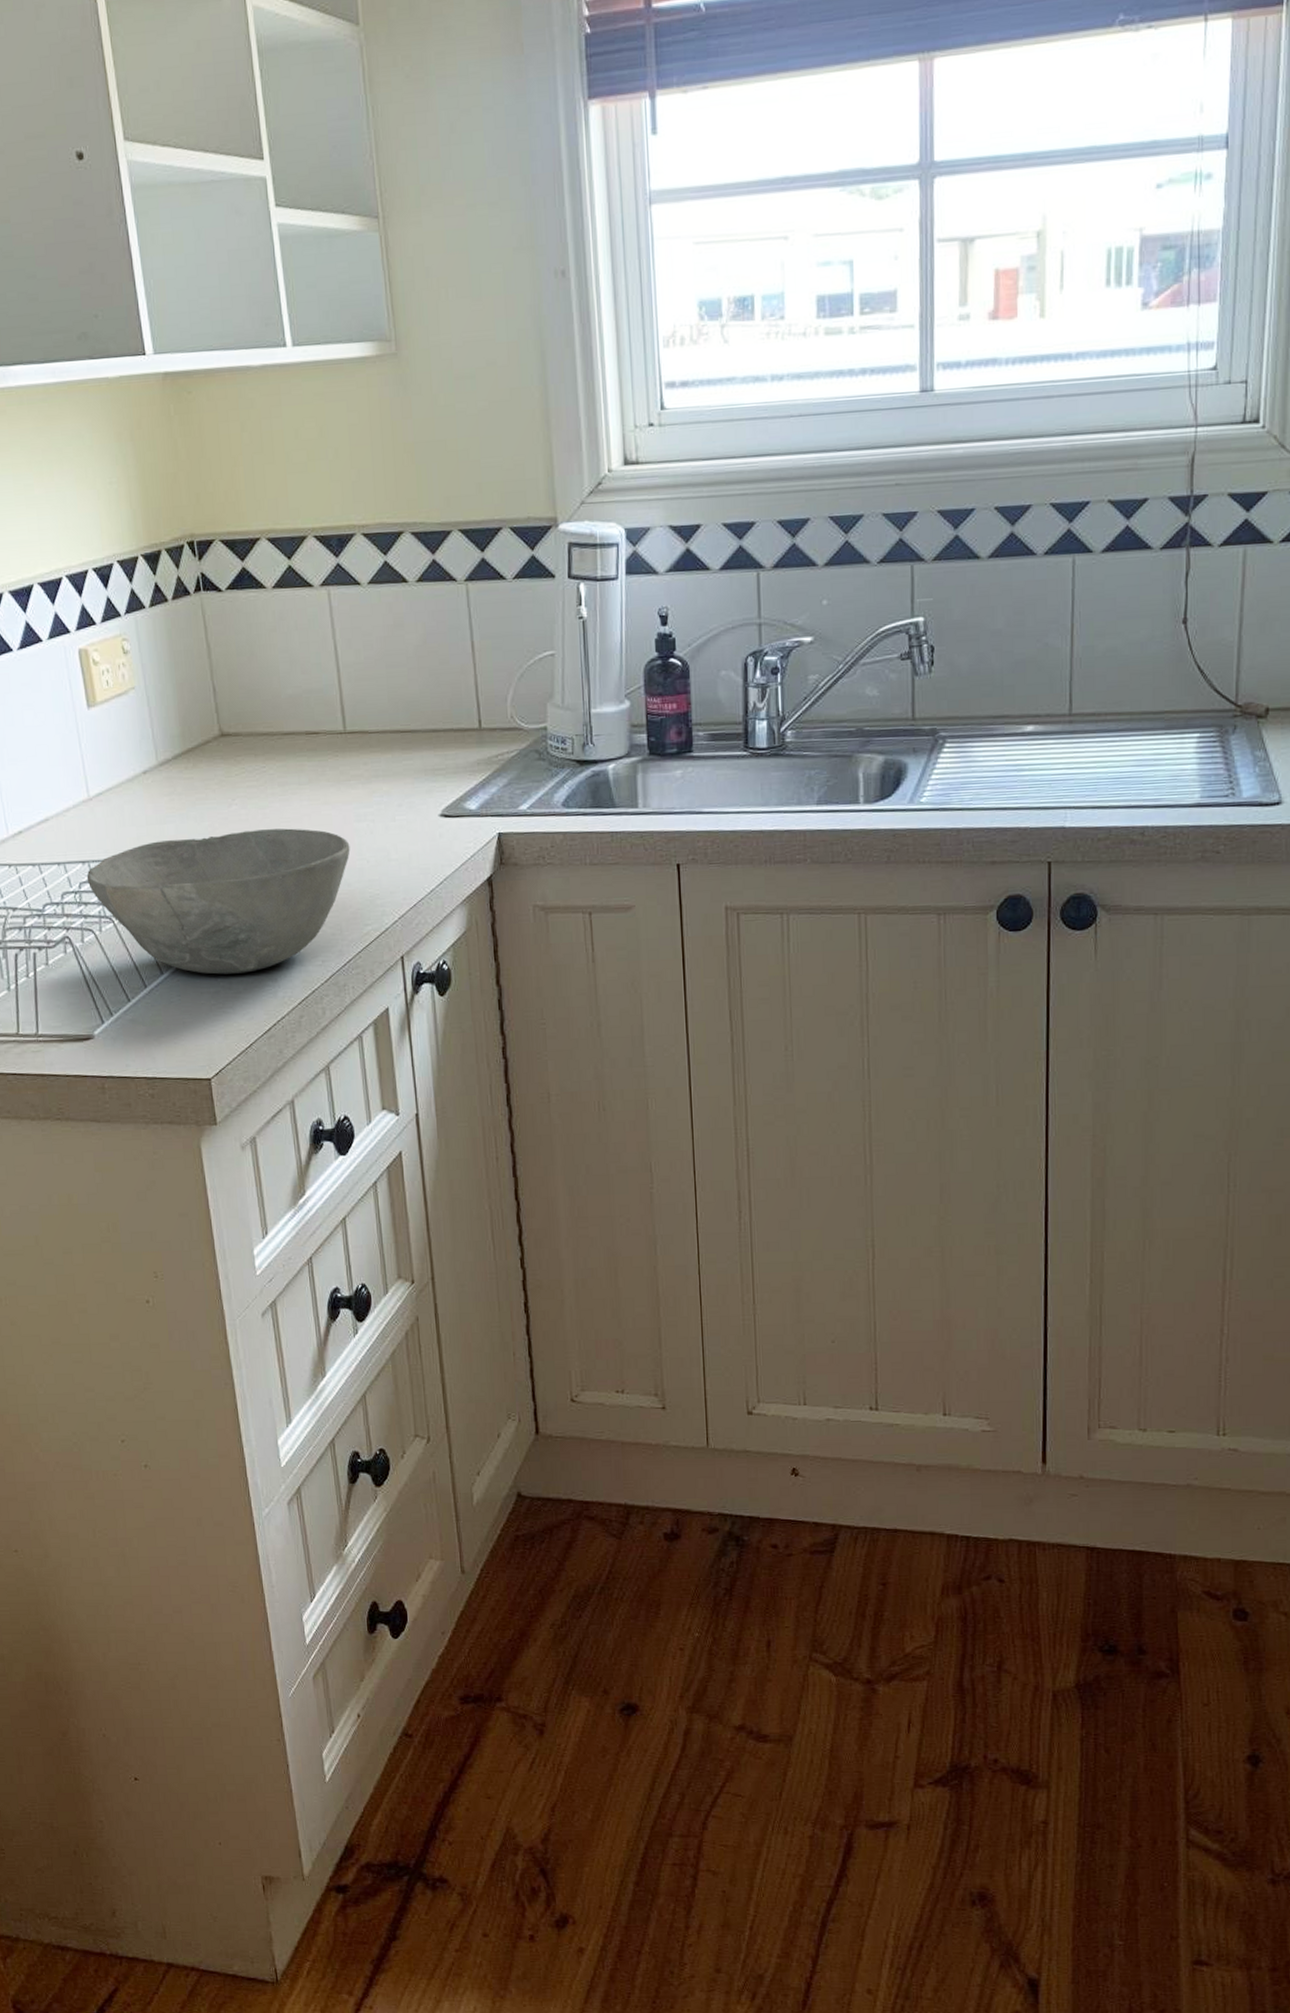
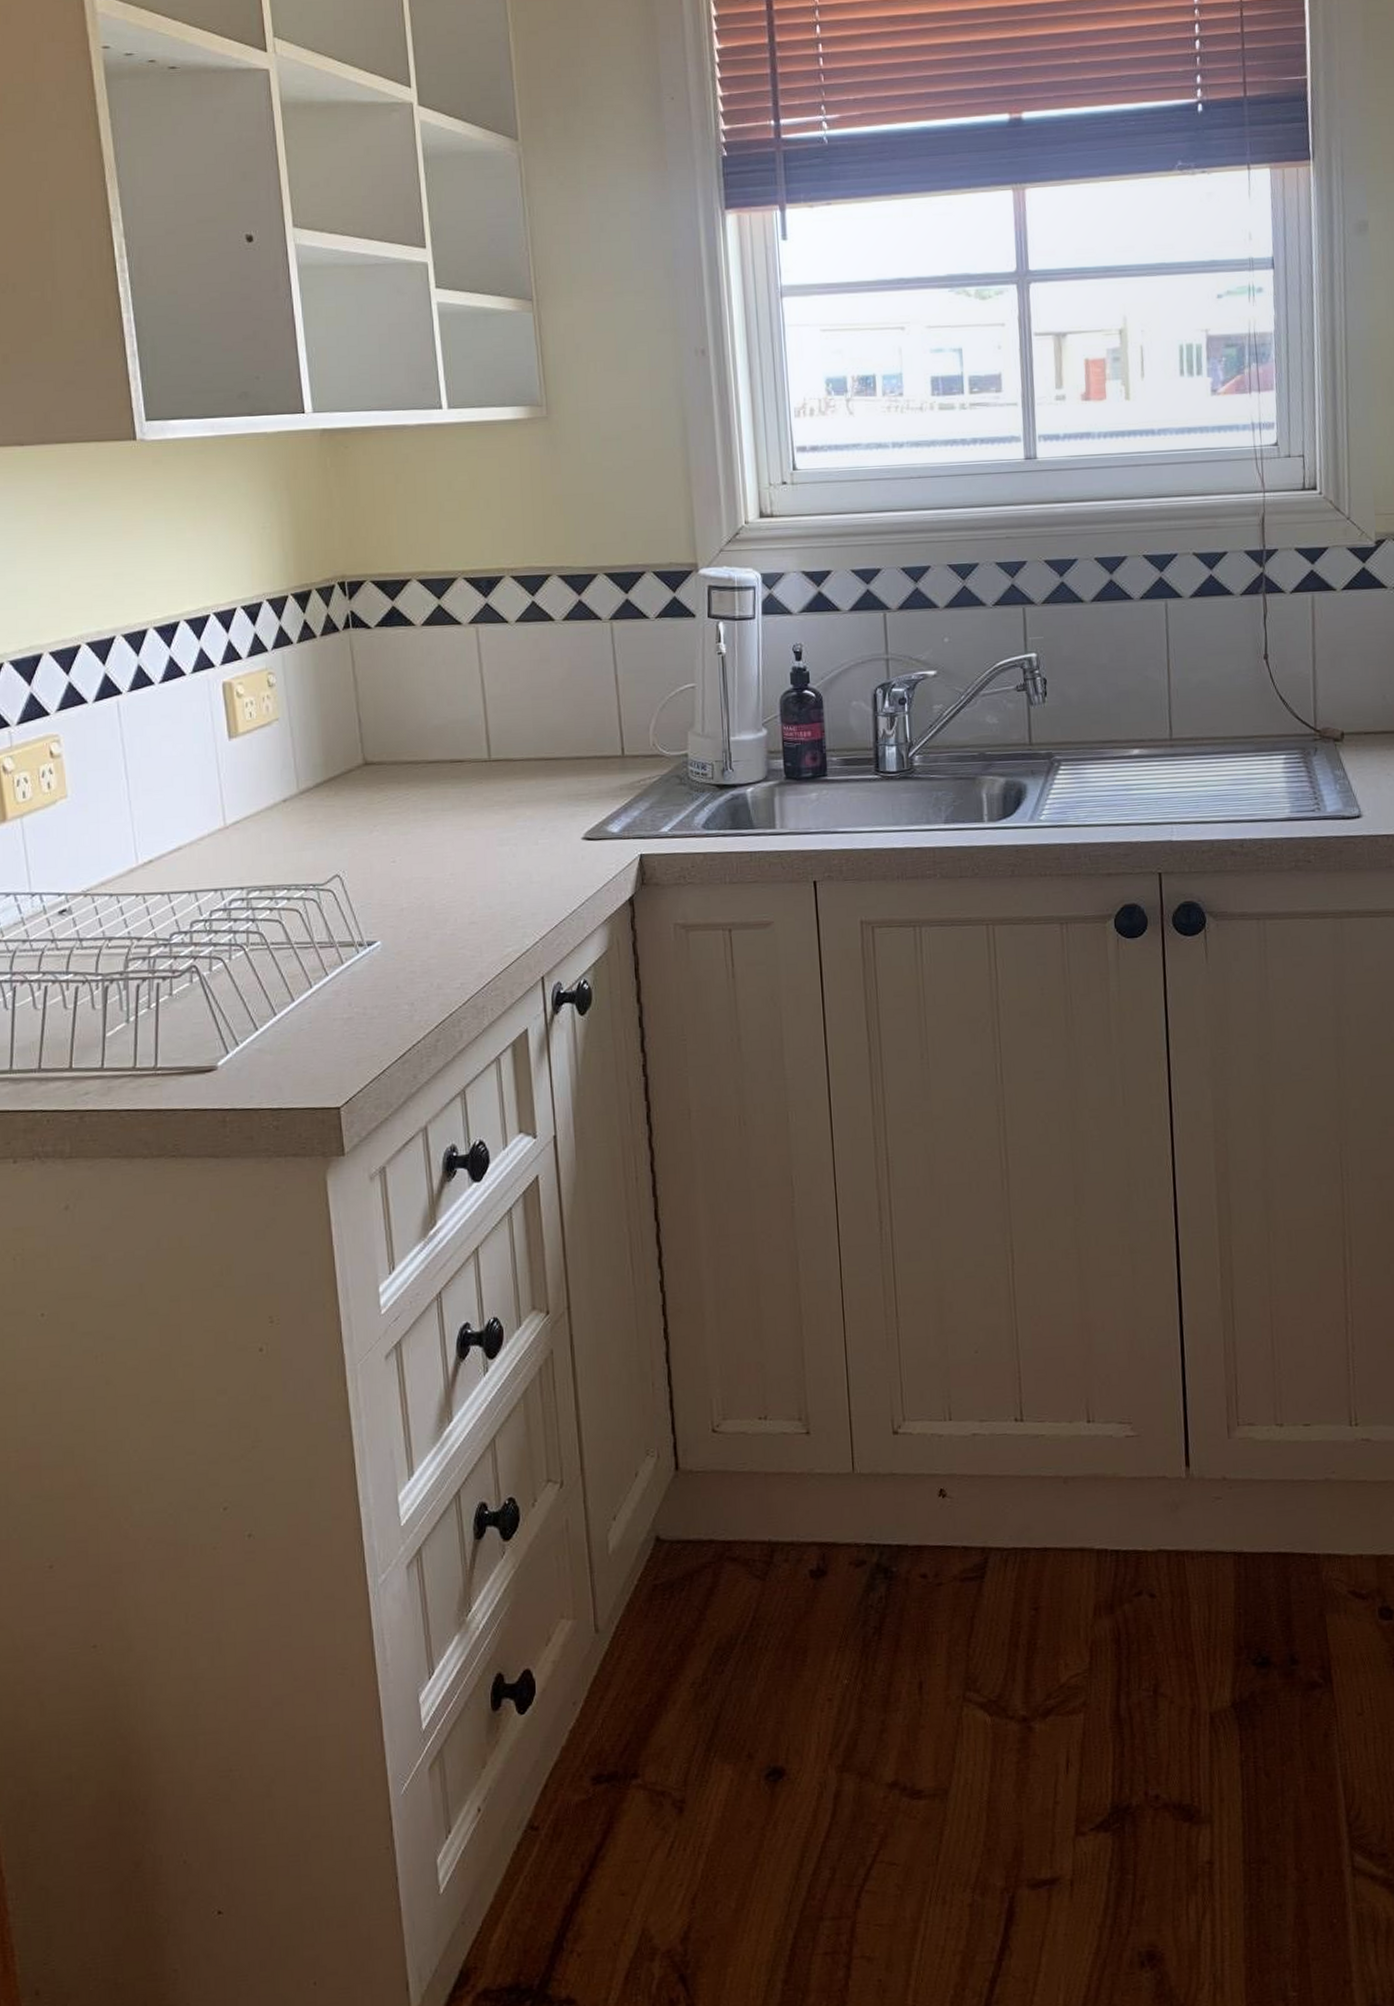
bowl: present [86,828,350,975] -> none [218,853,492,1000]

